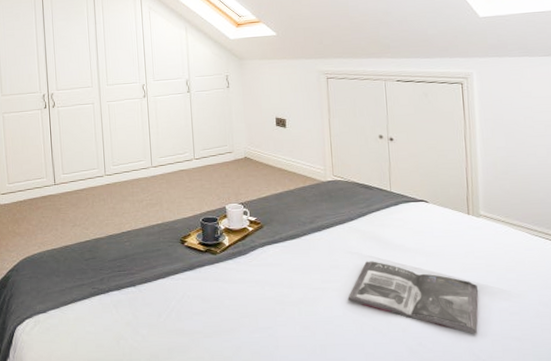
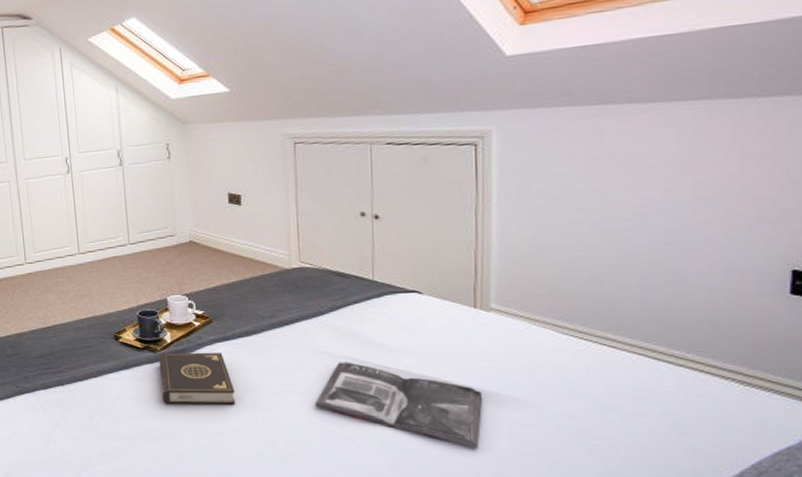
book: none [218,253,283,302] -> present [158,352,236,405]

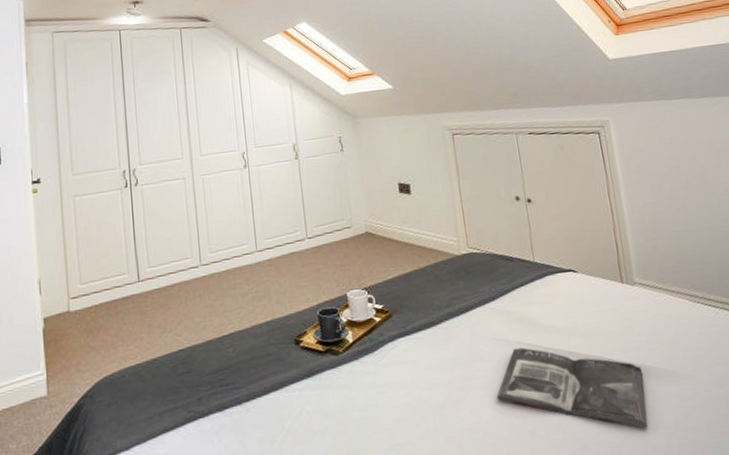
book: present [158,352,236,405] -> none [341,349,421,414]

